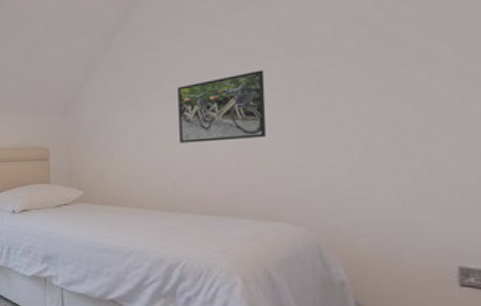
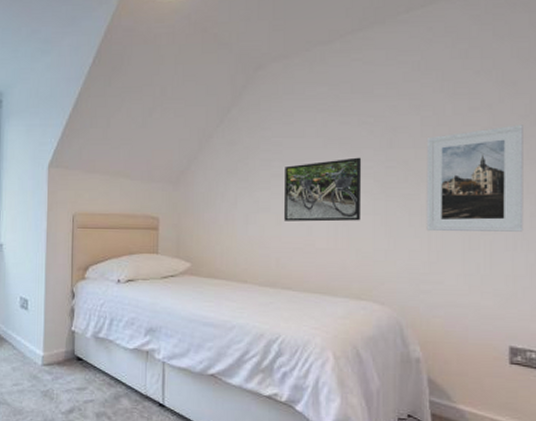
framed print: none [341,13,472,144] -> present [426,125,524,232]

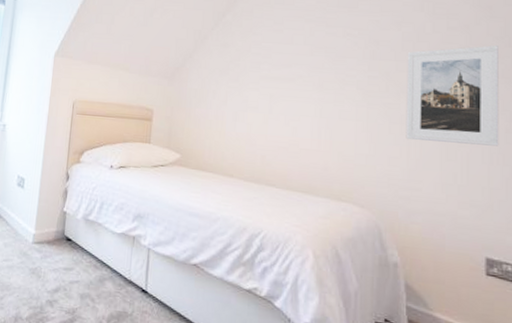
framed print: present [284,157,362,222] -> none [271,66,346,125]

